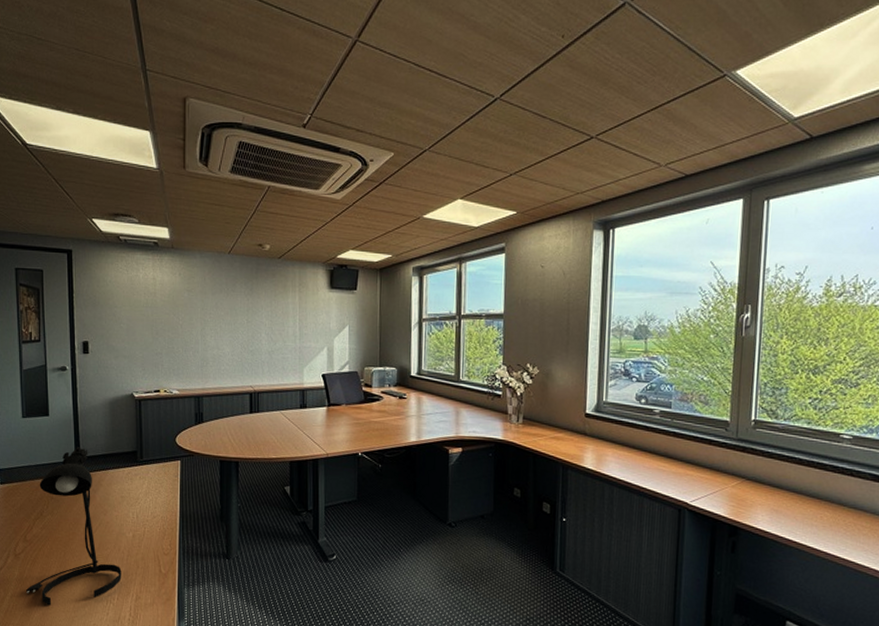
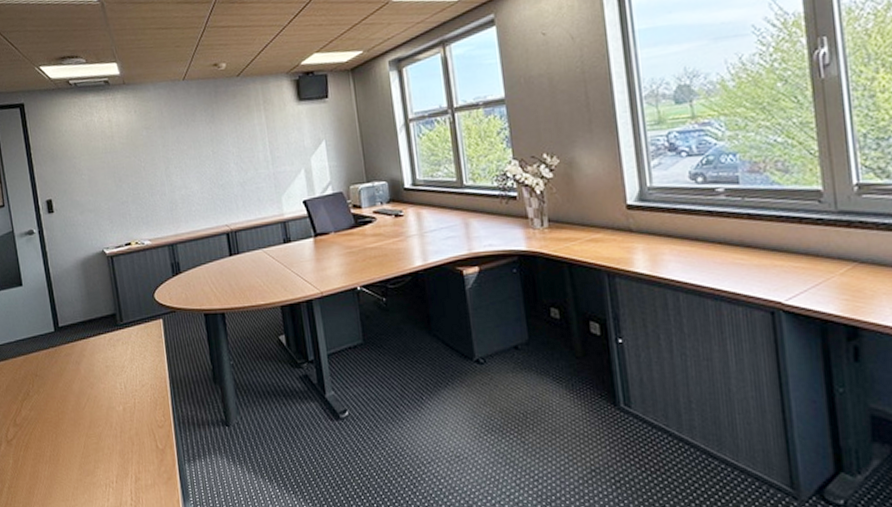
desk lamp: present [26,447,122,606] -> none [22,316,118,495]

